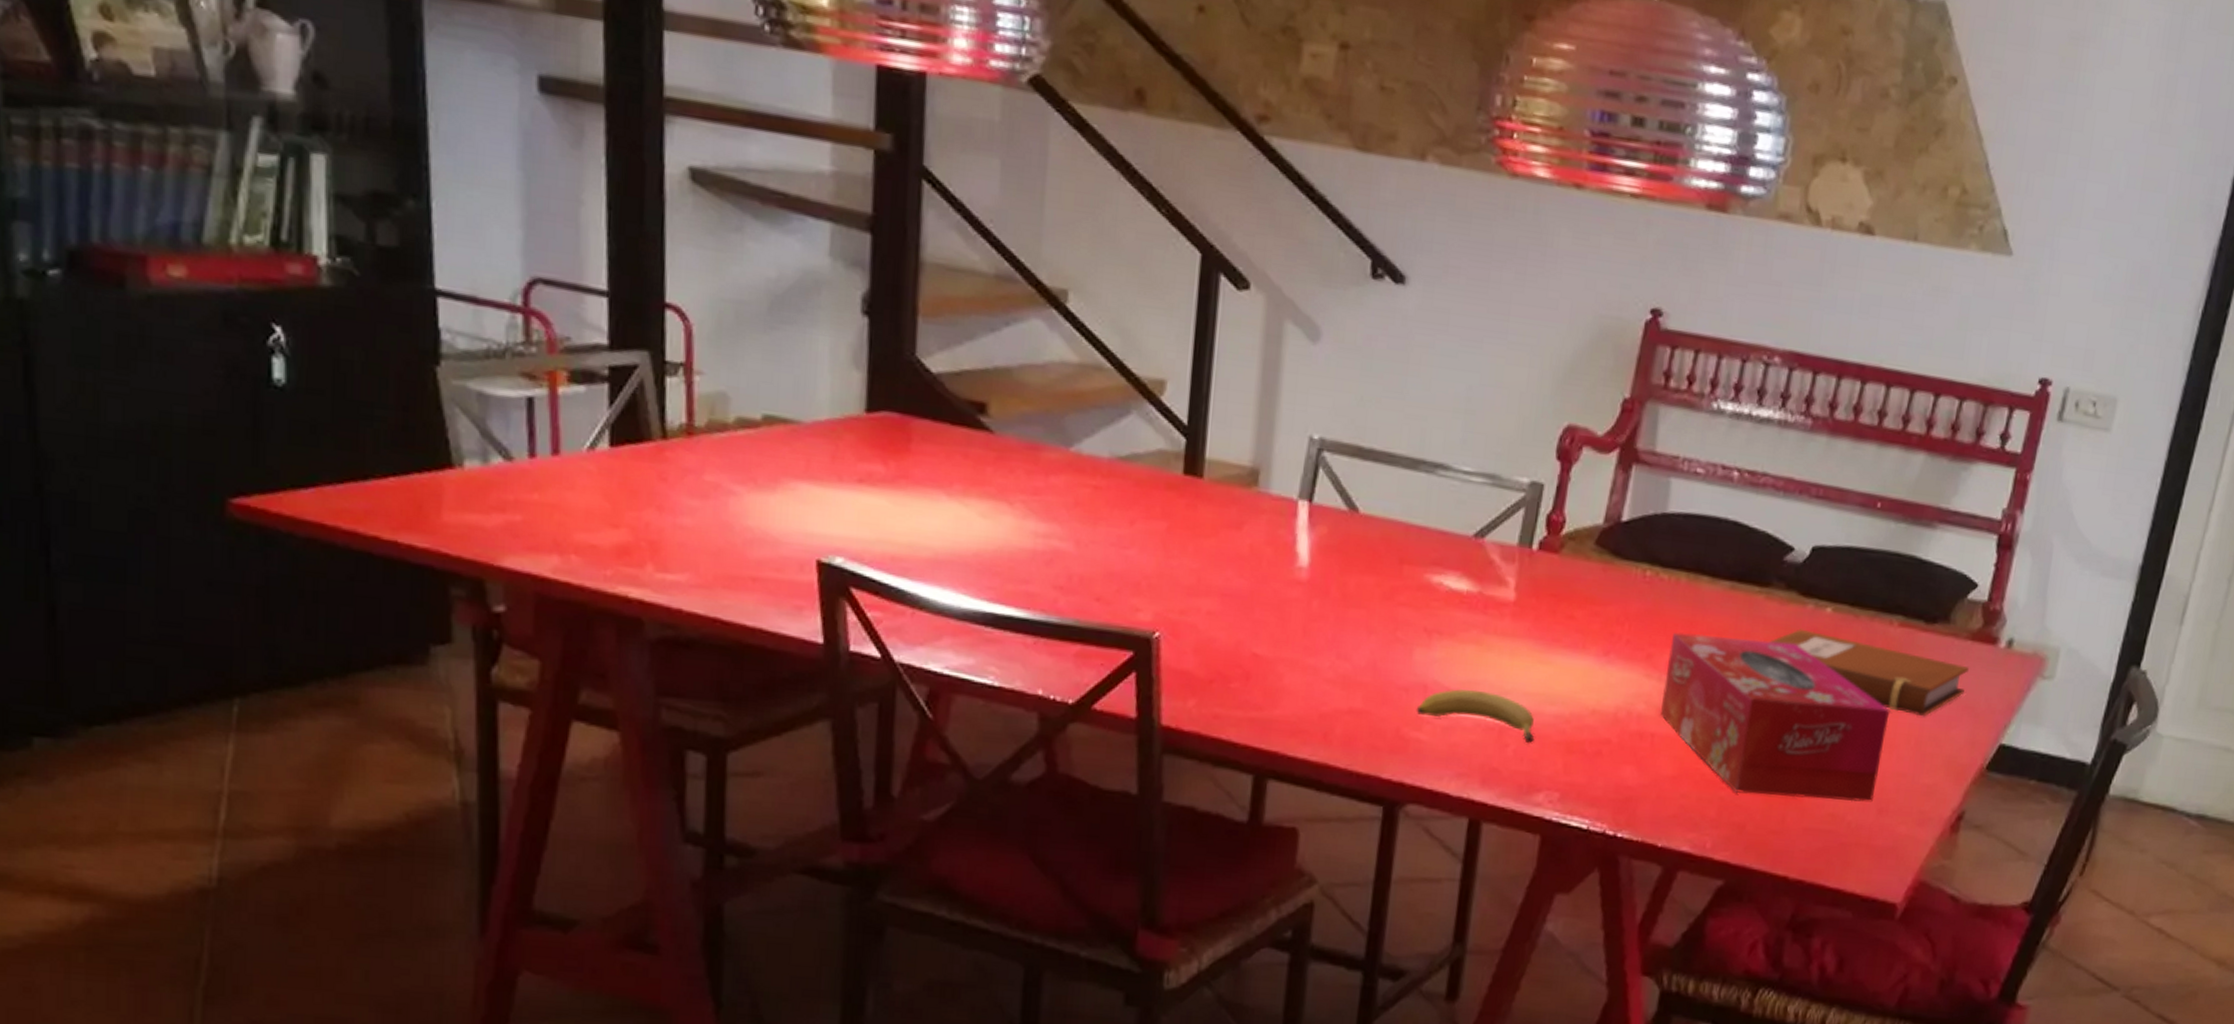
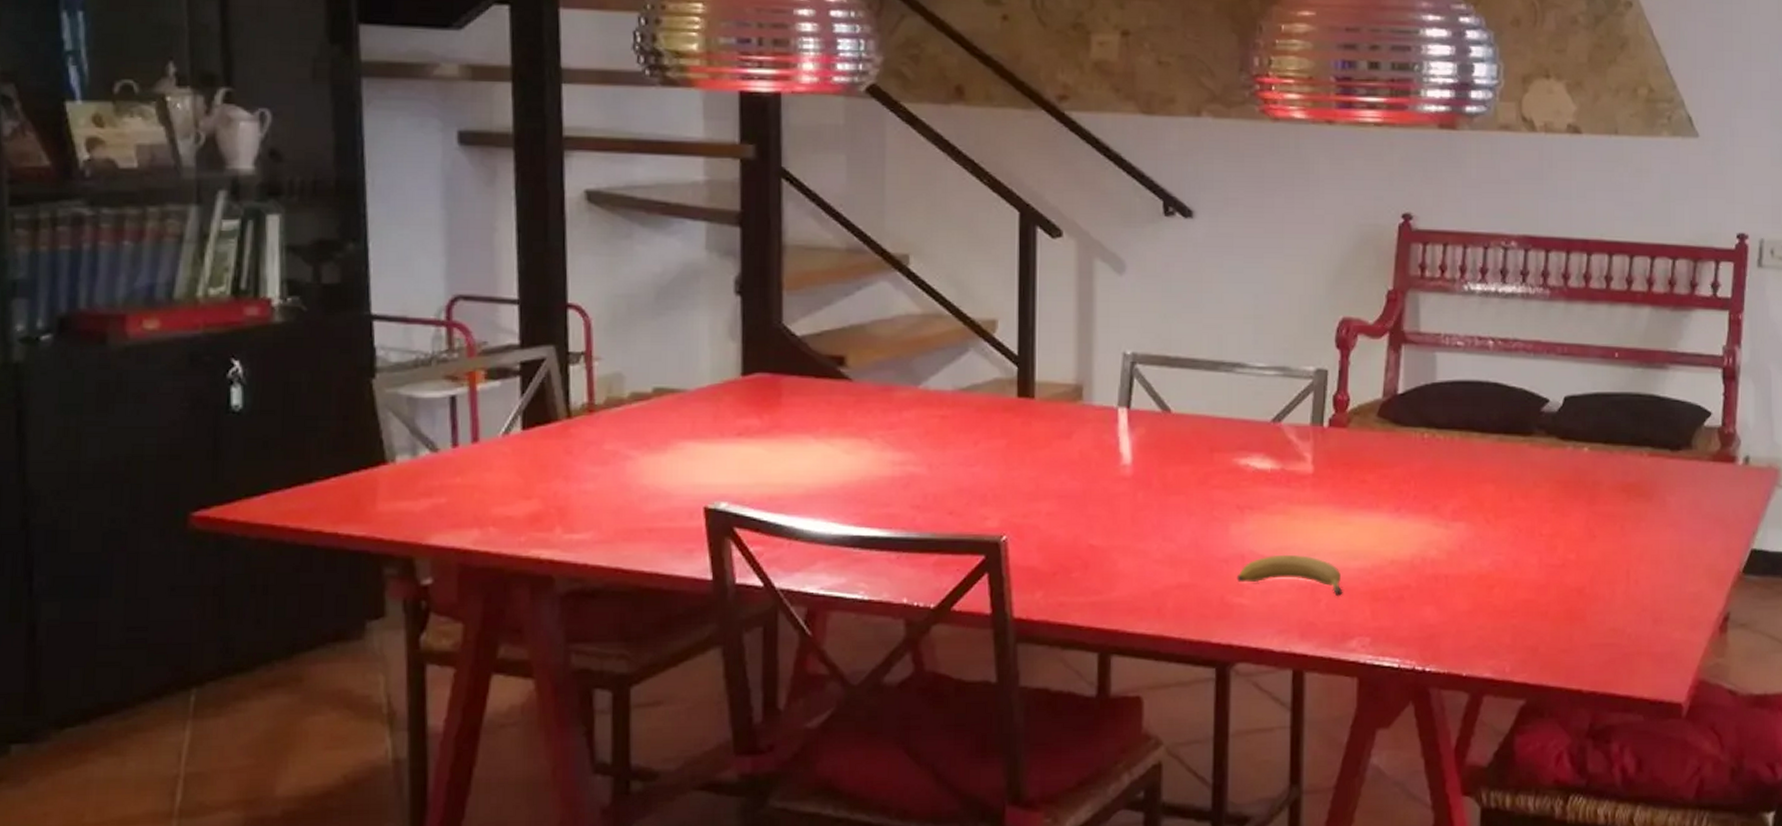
tissue box: present [1659,632,1890,802] -> none [1450,482,1651,619]
notebook: present [1769,629,1969,717] -> none [1538,468,1714,533]

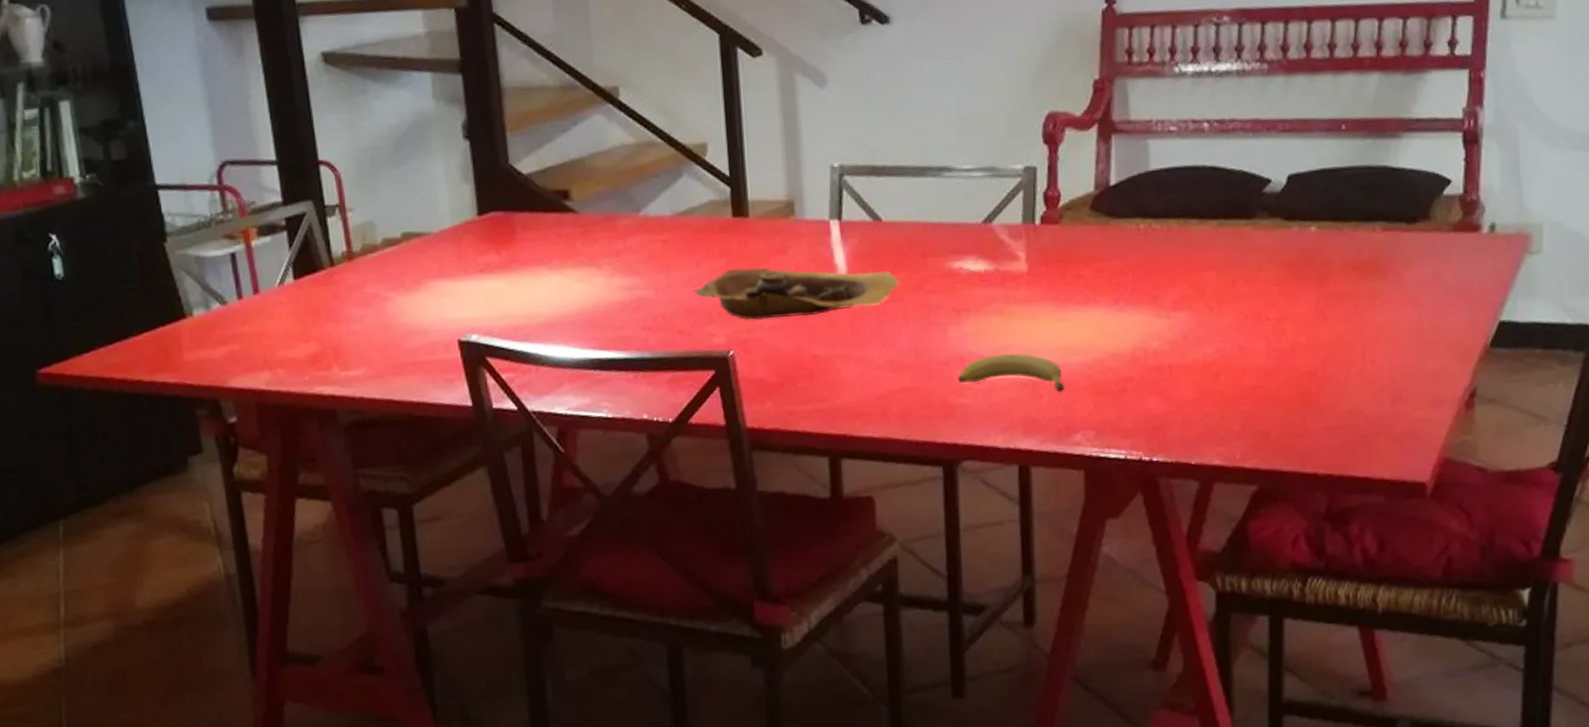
bowl: none [969,450,1186,505] -> present [693,268,901,320]

